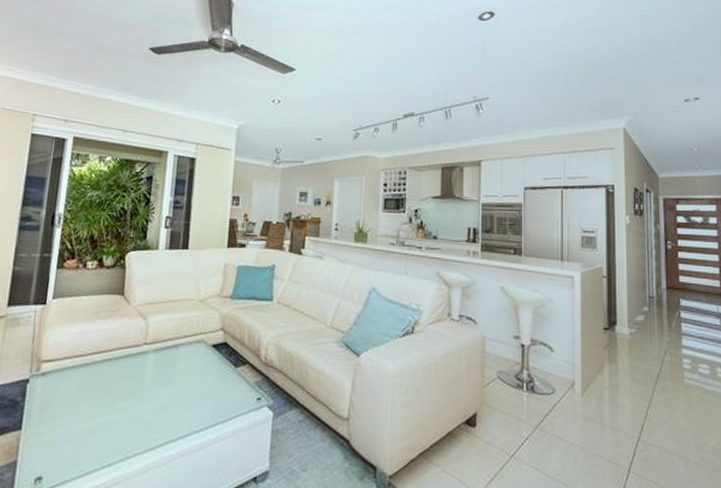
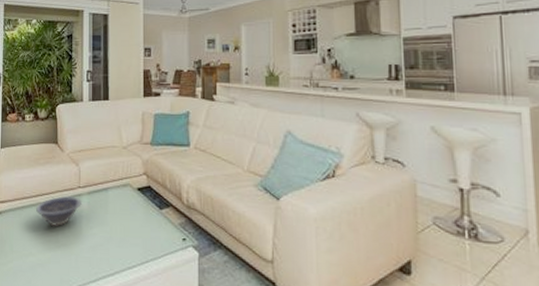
decorative bowl: none [90,354,148,388] -> present [36,196,83,226]

